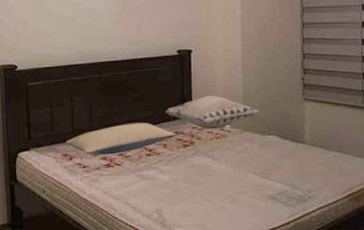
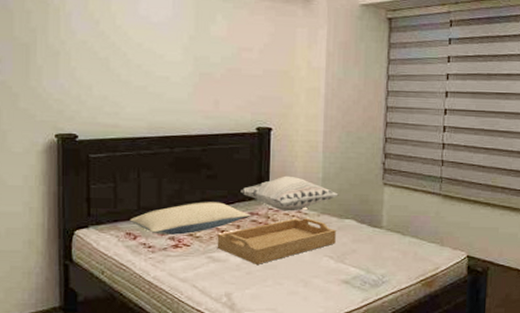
serving tray: none [145,136,260,182] -> present [217,218,336,264]

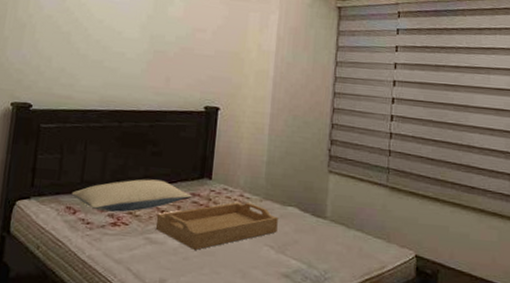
decorative pillow: present [241,175,339,212] -> none [184,157,283,195]

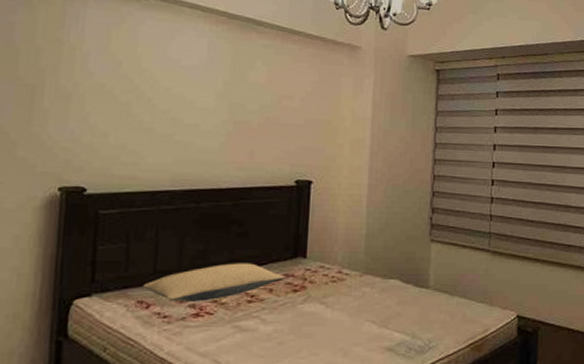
serving tray: present [155,202,278,250] -> none [245,279,380,333]

